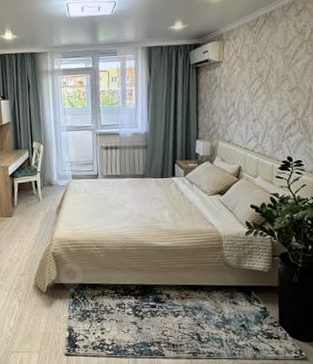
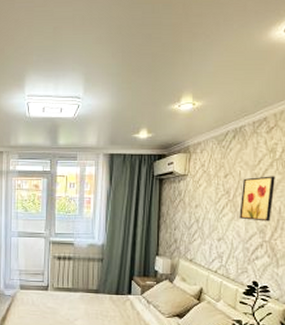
wall art: none [272,56,305,101] -> present [239,176,275,222]

